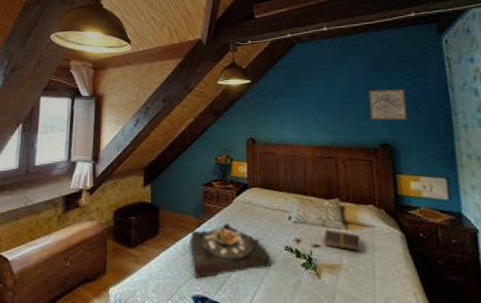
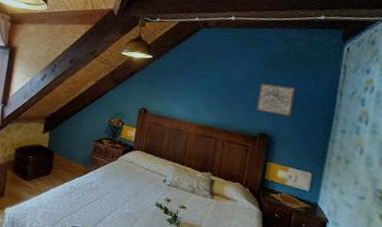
serving tray: present [190,223,271,278] -> none [76,175,143,217]
book: present [324,229,362,252] -> none [190,196,223,219]

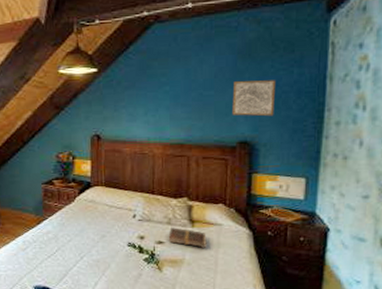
book: none [190,196,223,219] -> present [168,227,207,248]

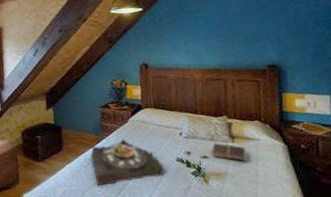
serving tray: none [30,221,113,271] -> present [90,140,164,185]
wall art: present [232,80,275,117] -> none [259,11,297,43]

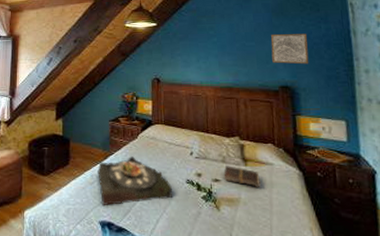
wall art: none [259,11,297,43] -> present [271,34,309,65]

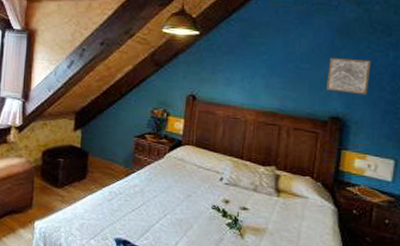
serving tray: present [97,156,173,205] -> none [117,176,197,224]
book: present [223,166,261,187] -> none [253,195,291,219]

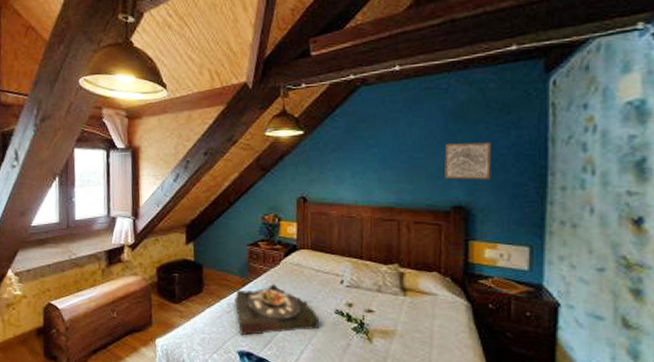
serving tray: none [117,176,197,224] -> present [235,284,320,335]

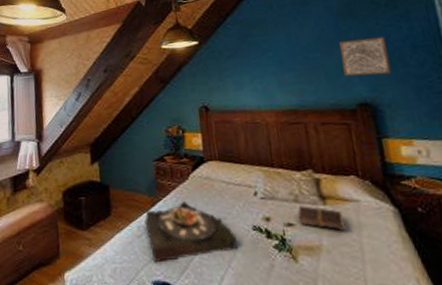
book: none [378,295,421,319] -> present [297,206,346,231]

